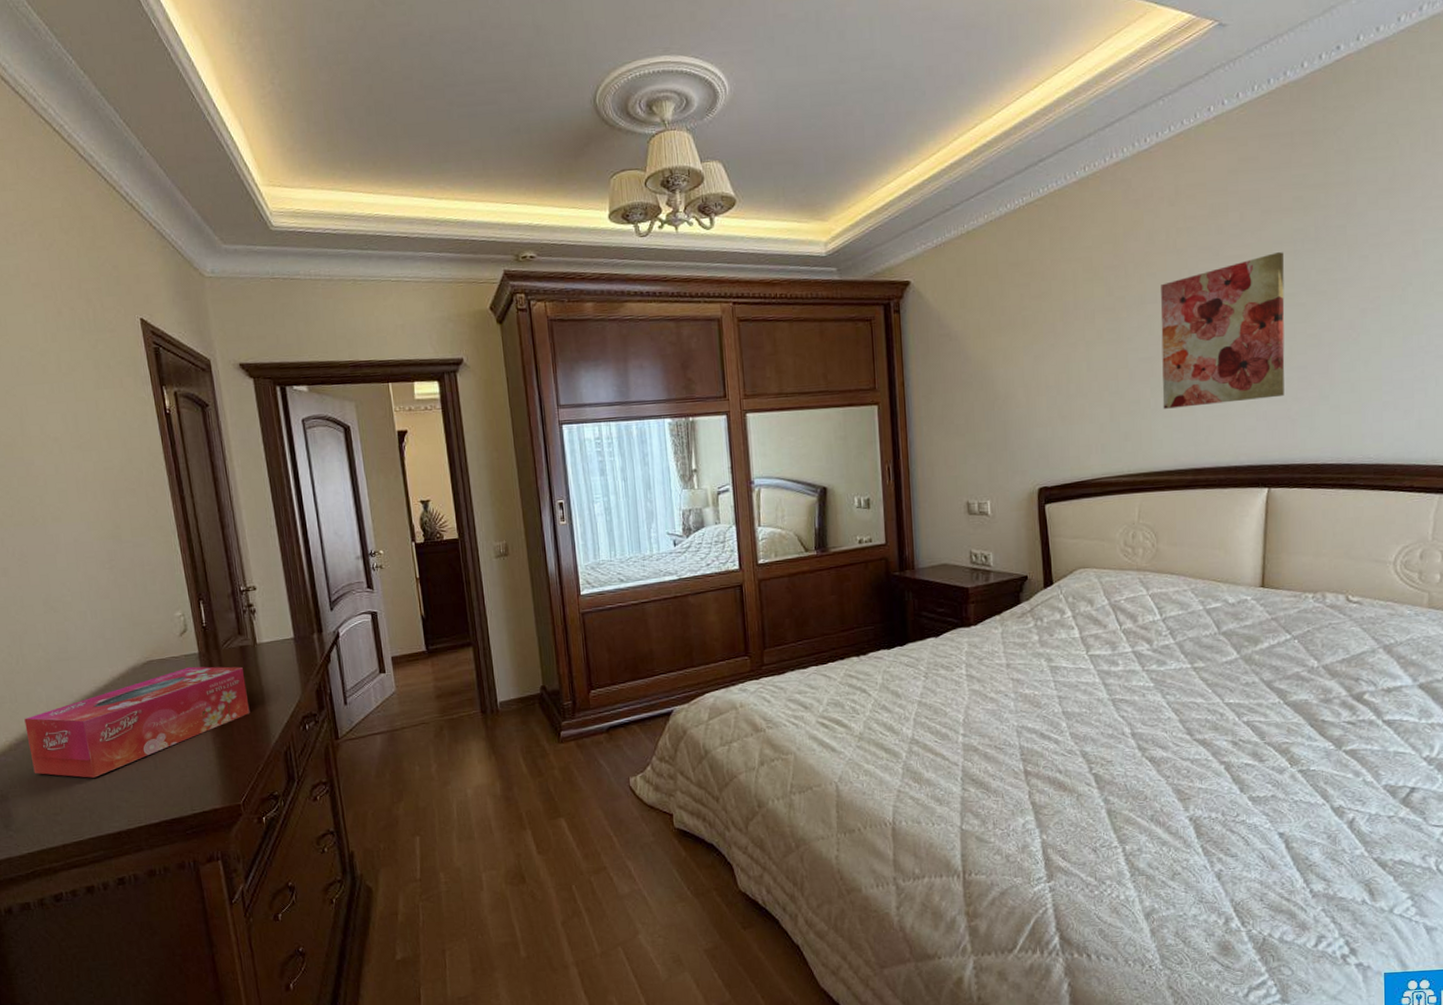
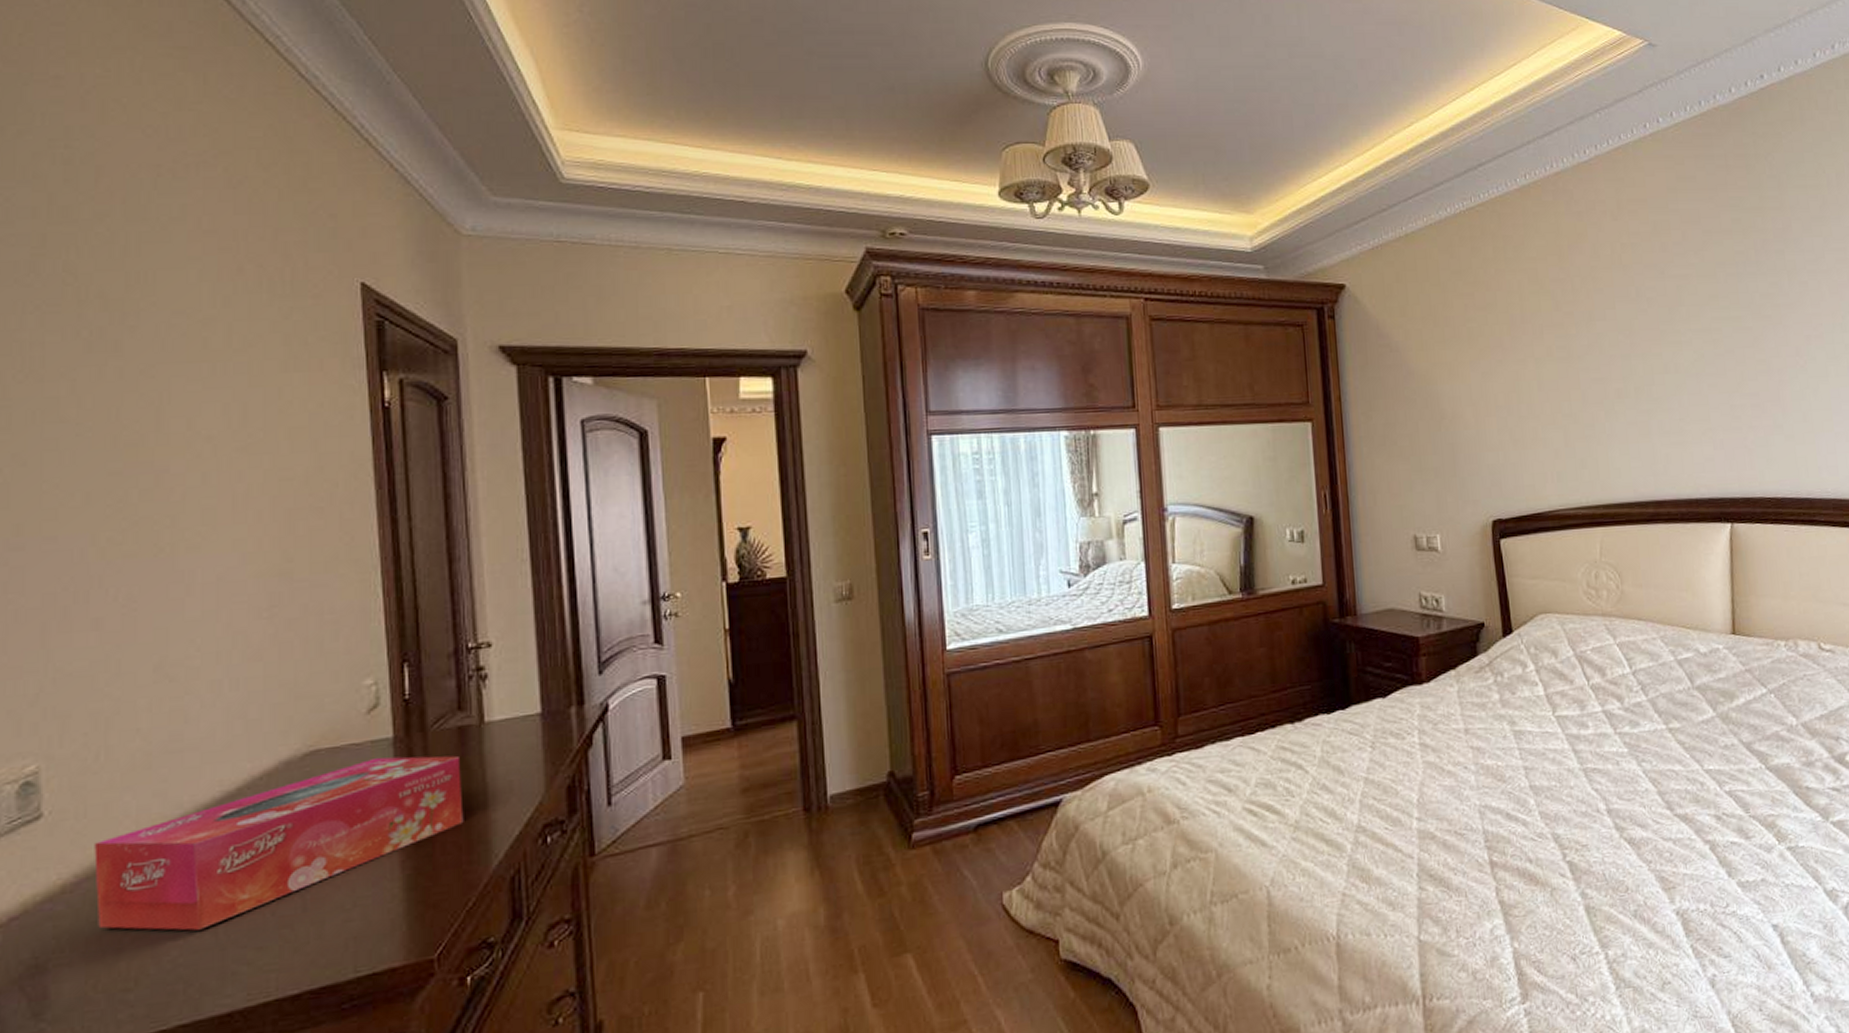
wall art: present [1160,252,1285,409] -> none [1609,274,1739,435]

